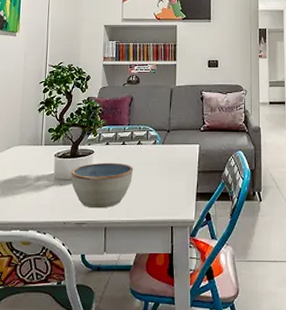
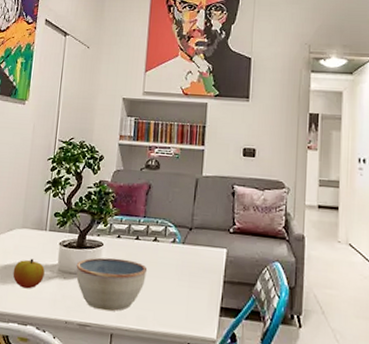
apple: none [13,171,42,198] -> present [13,258,45,289]

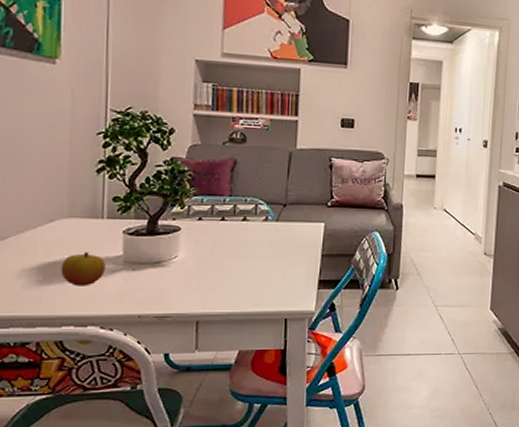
bowl: present [76,257,148,312] -> none [147,242,237,299]

